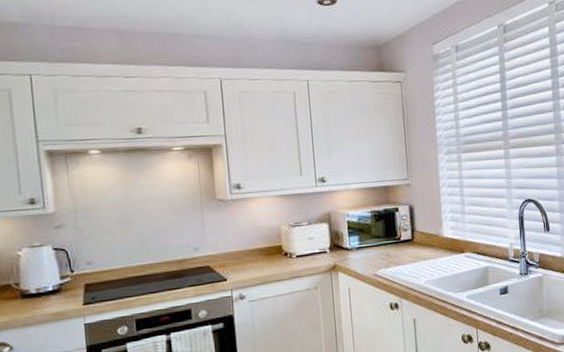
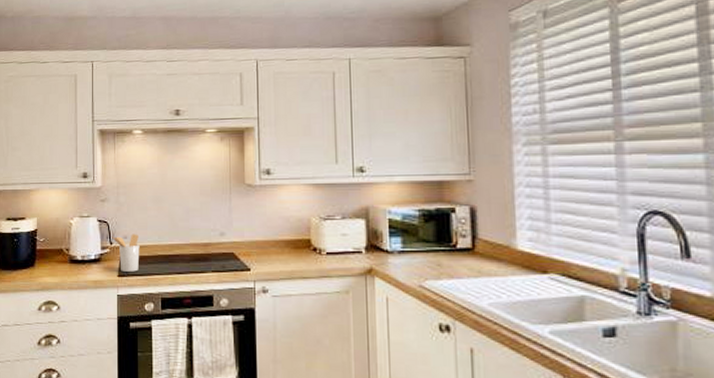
utensil holder: none [71,258,108,299] -> present [111,234,140,272]

